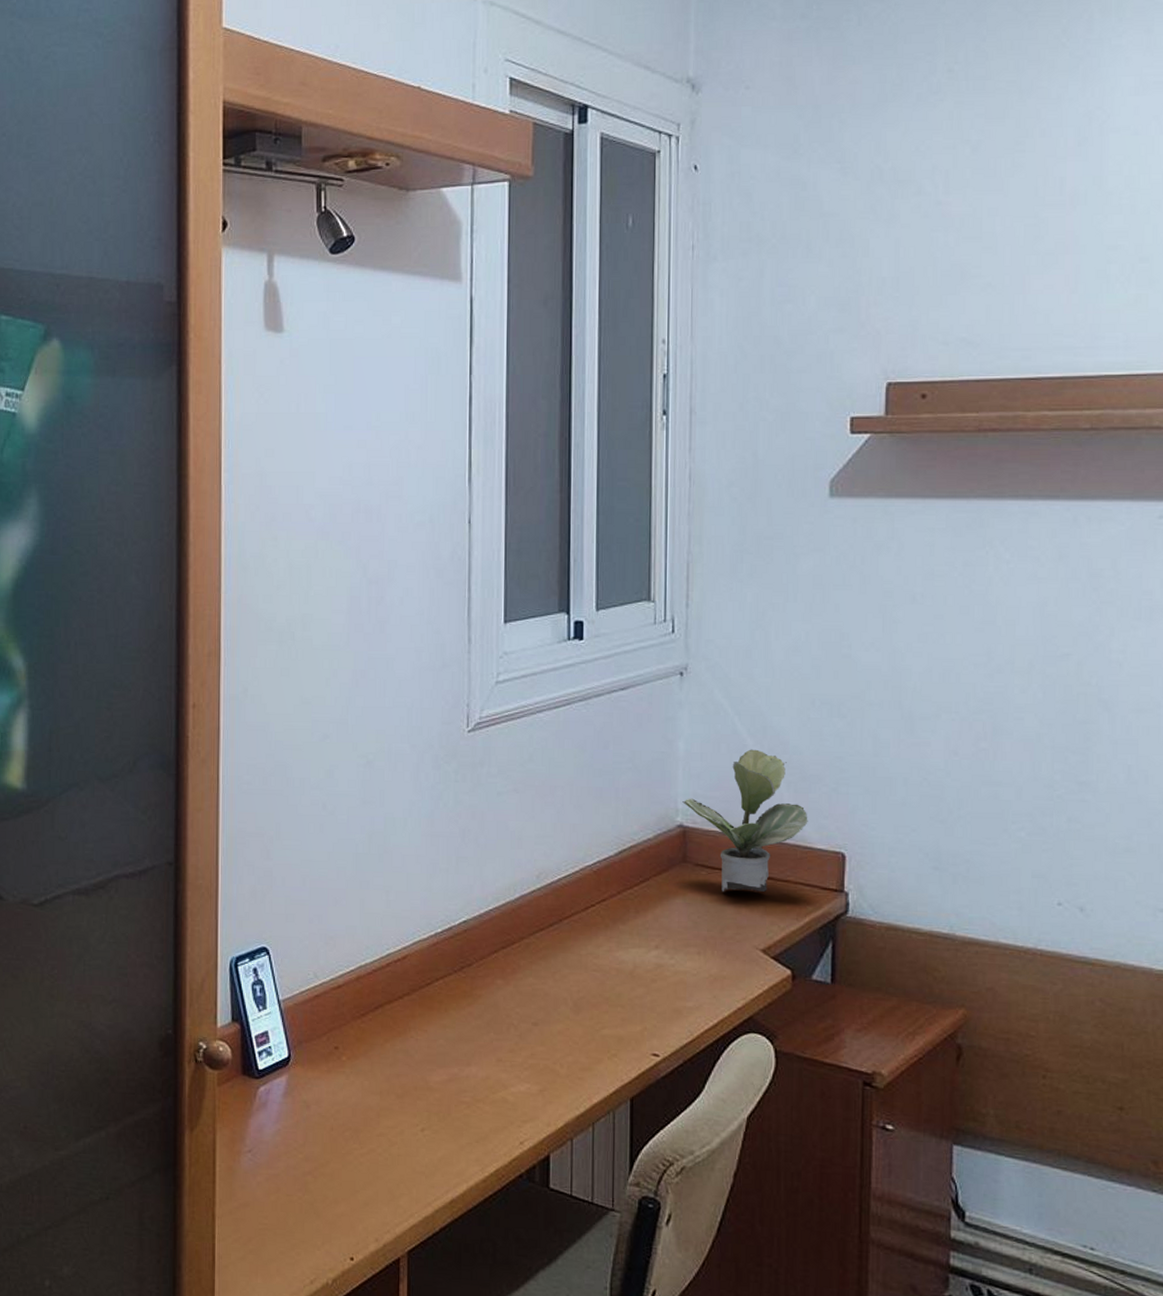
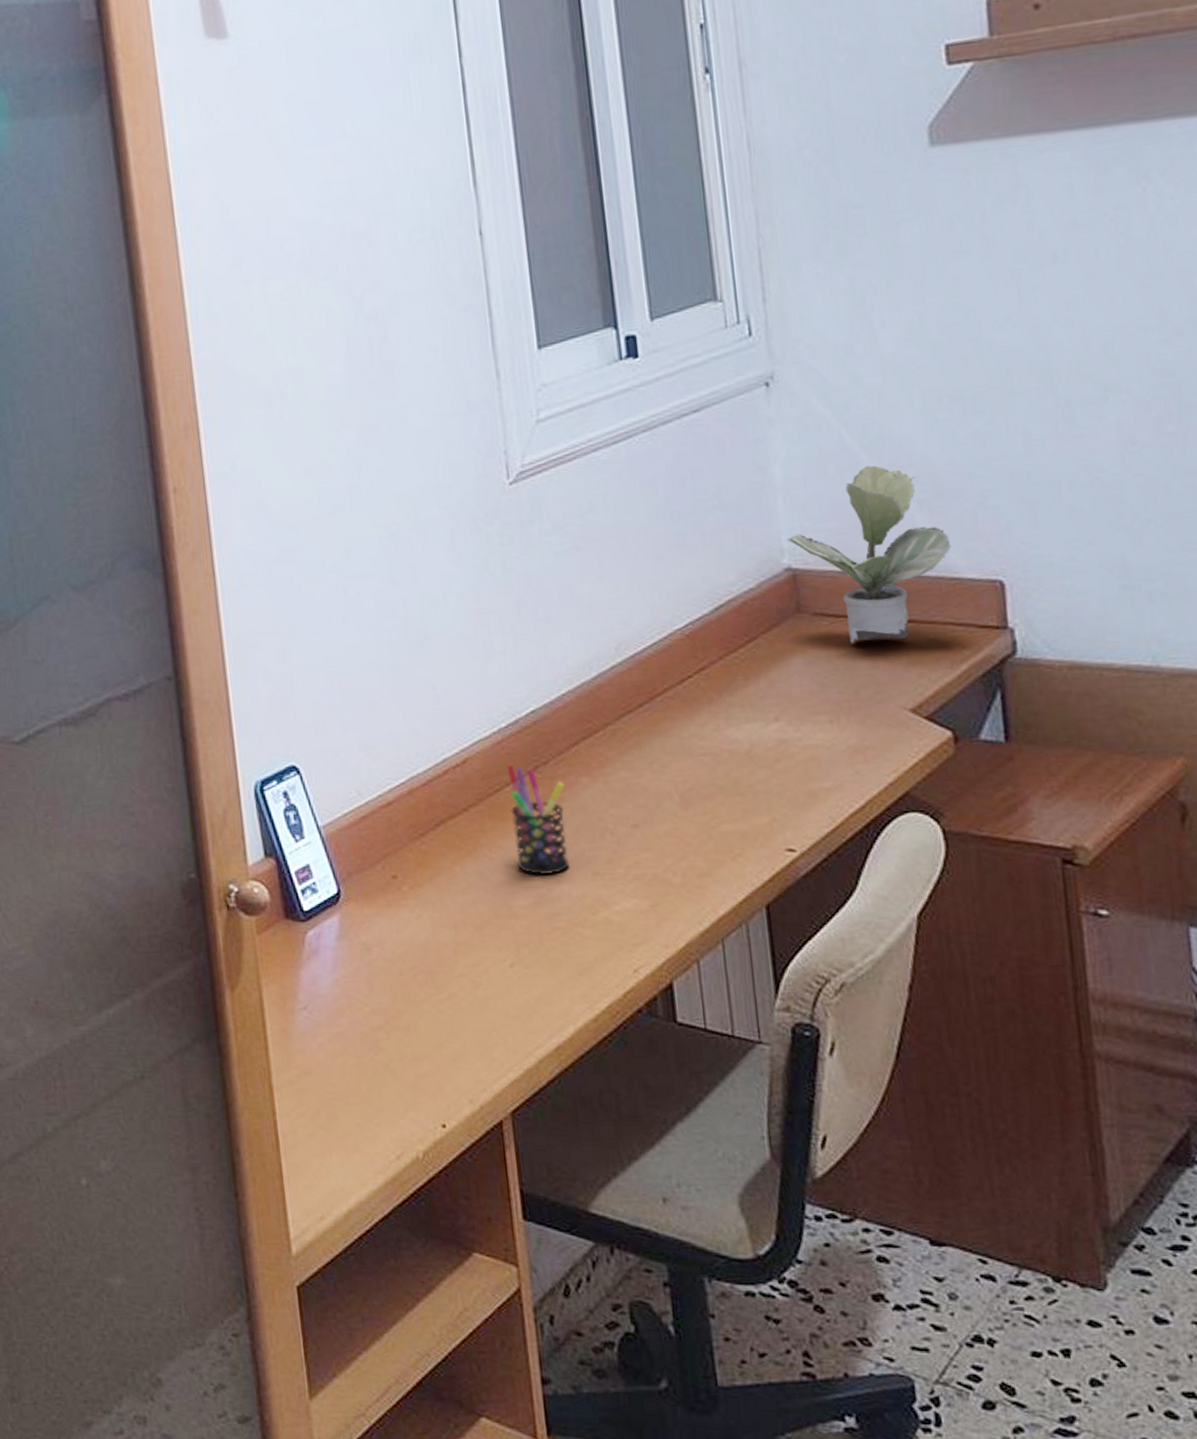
pen holder: none [436,963,483,1058] -> present [506,764,570,876]

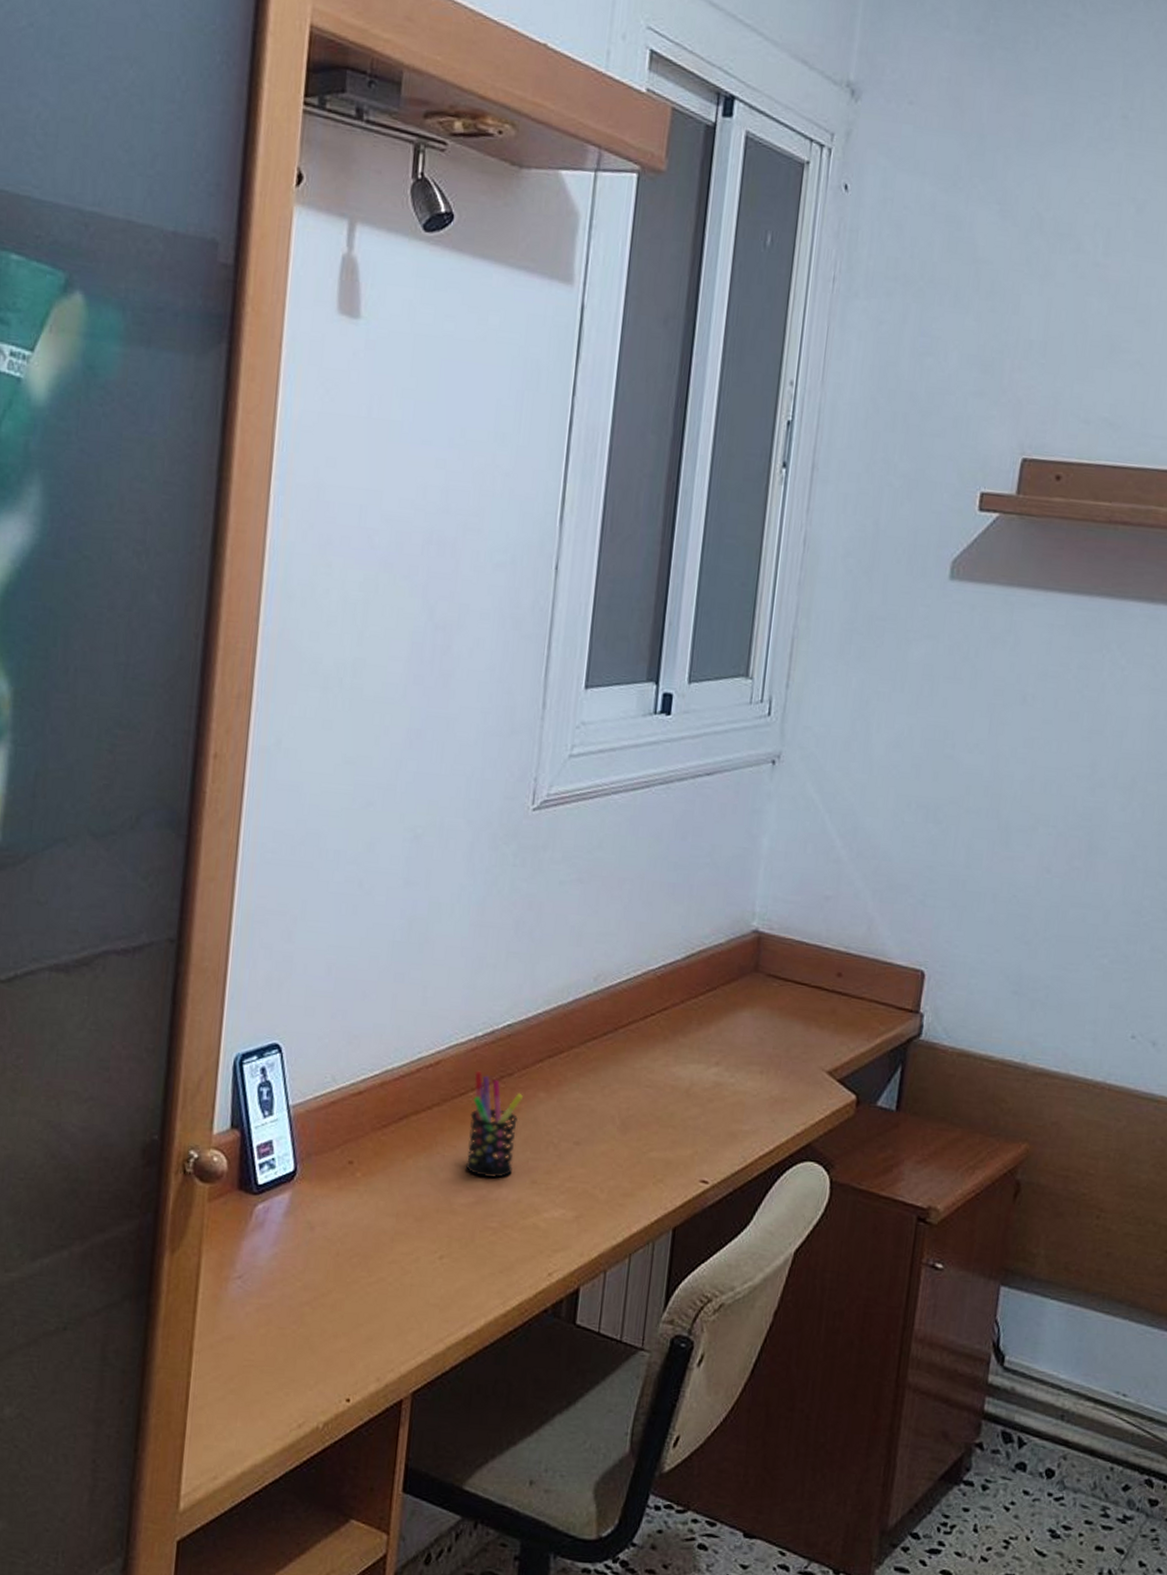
potted plant: present [787,465,951,644] -> none [760,851,891,1009]

